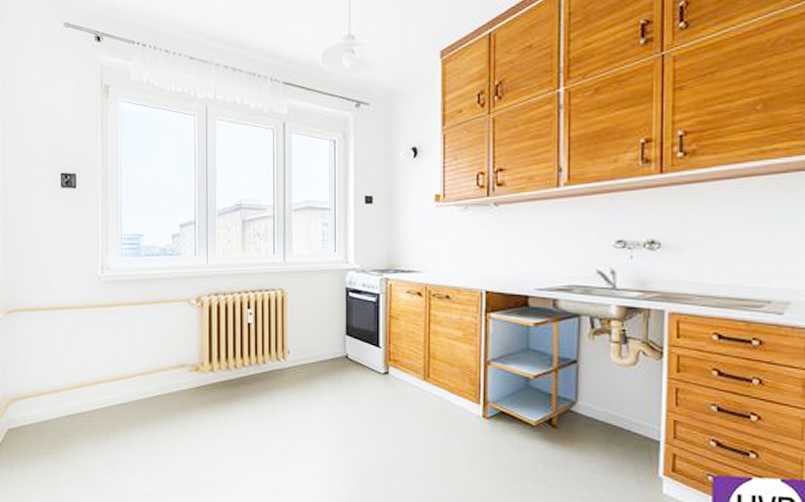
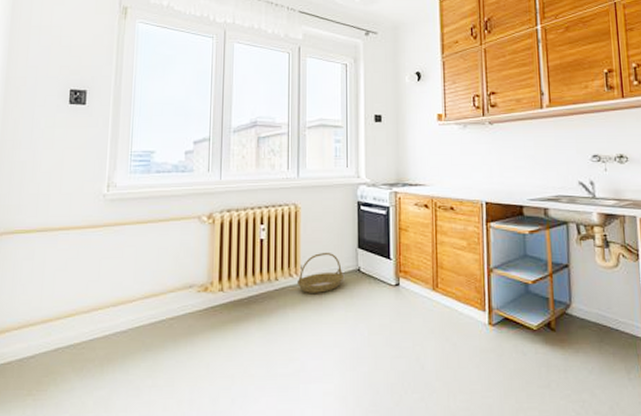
basket: none [284,339,331,378] -> present [296,253,343,293]

